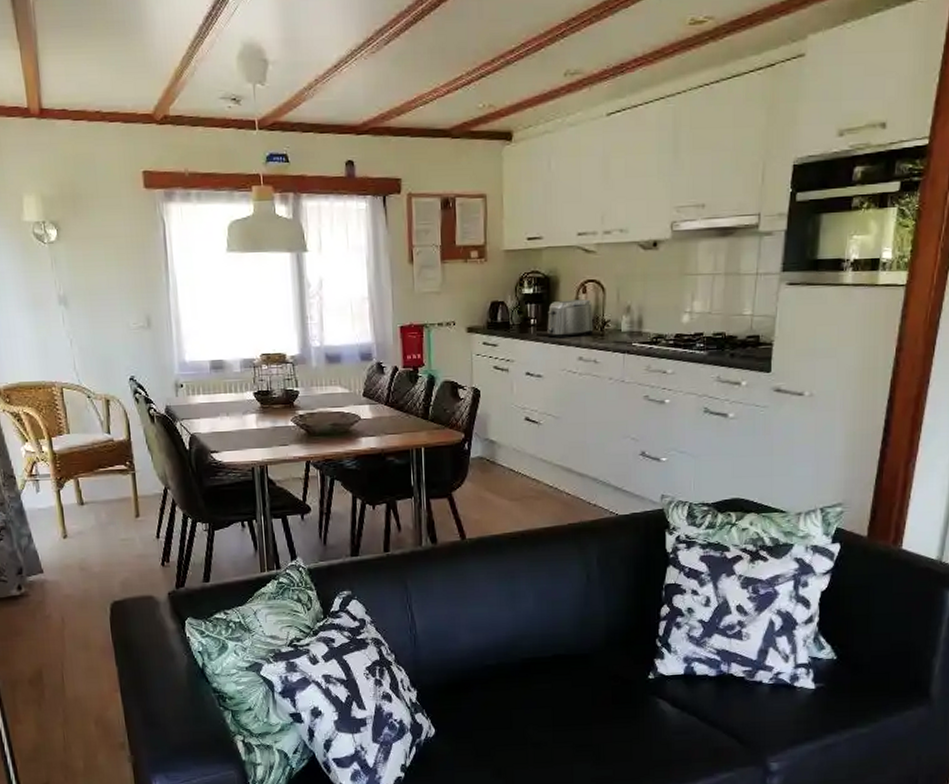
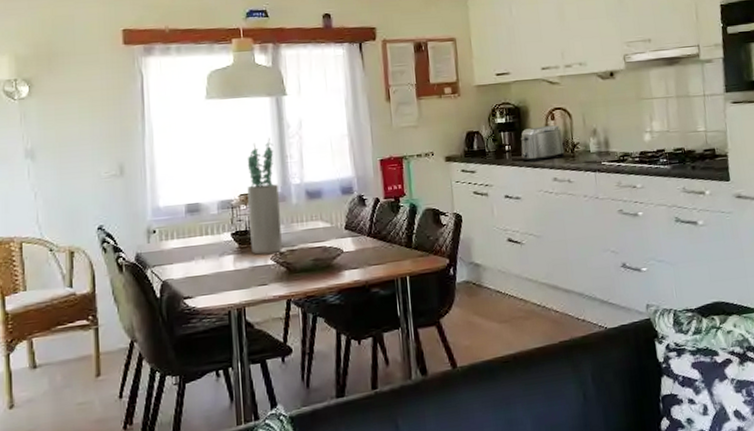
vase: none [268,296,302,417] -> present [247,137,282,256]

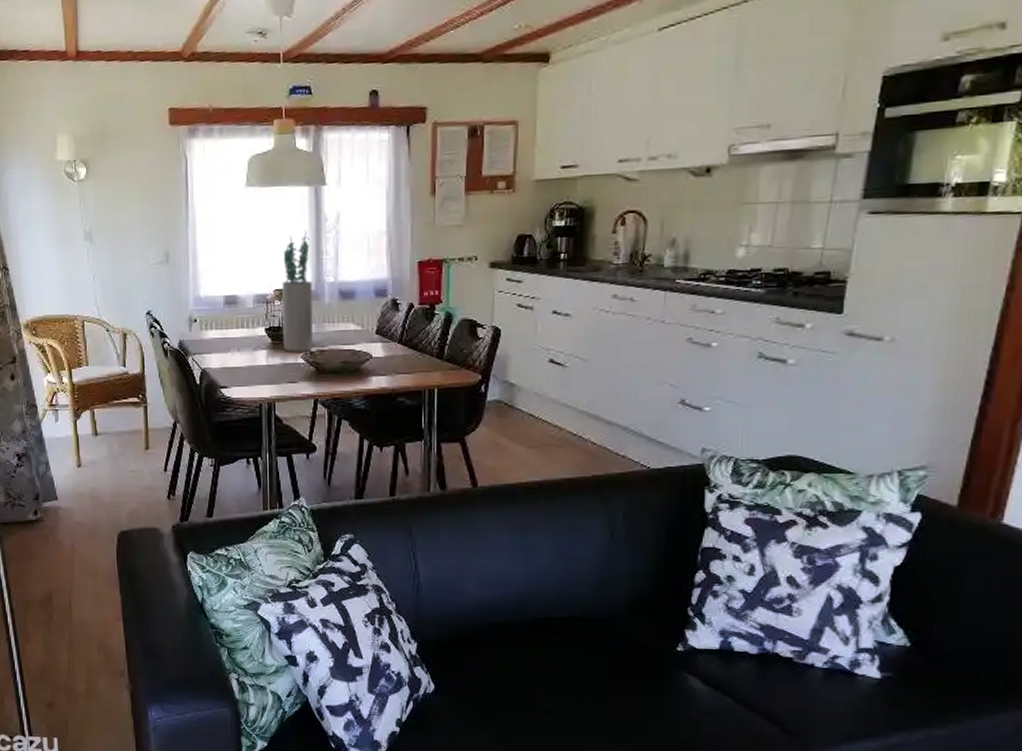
toaster: present [521,125,565,162] -> none [578,231,632,275]

